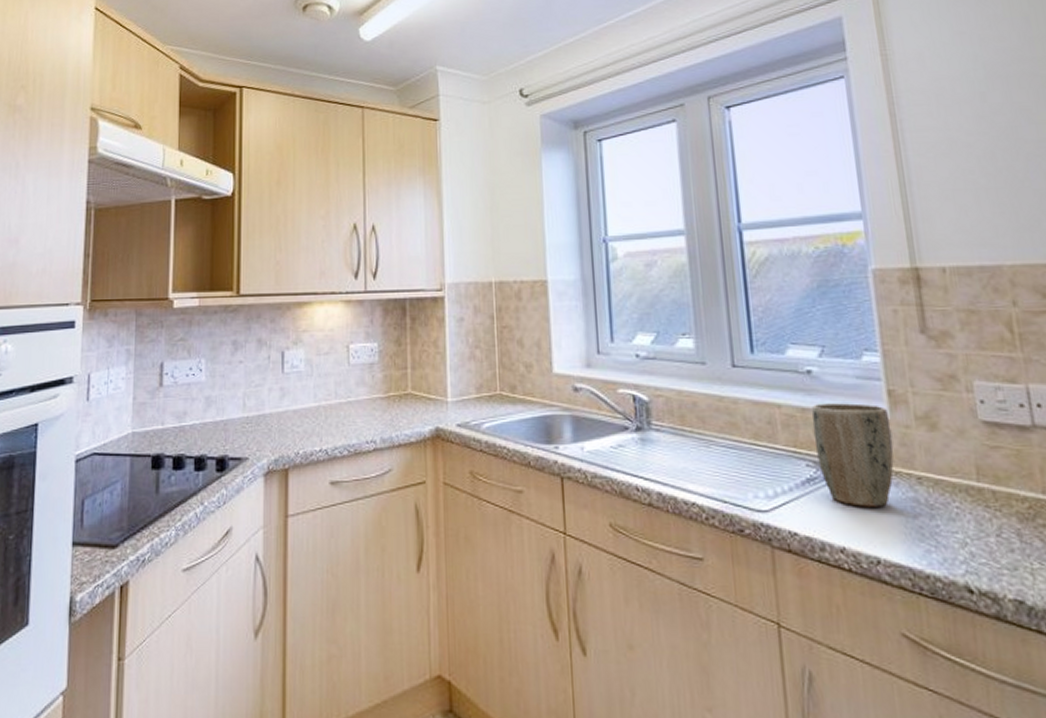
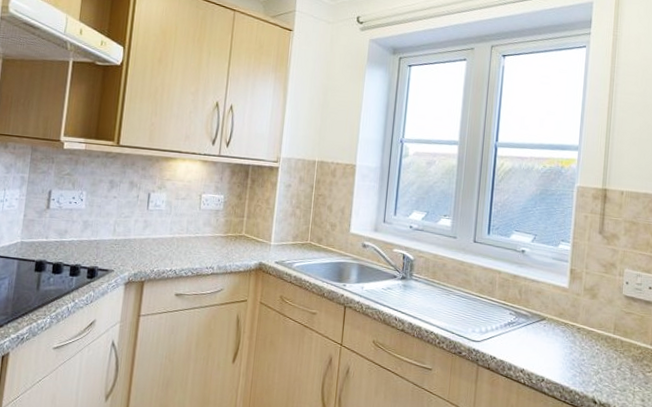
plant pot: present [811,403,894,507] -> none [517,273,569,345]

